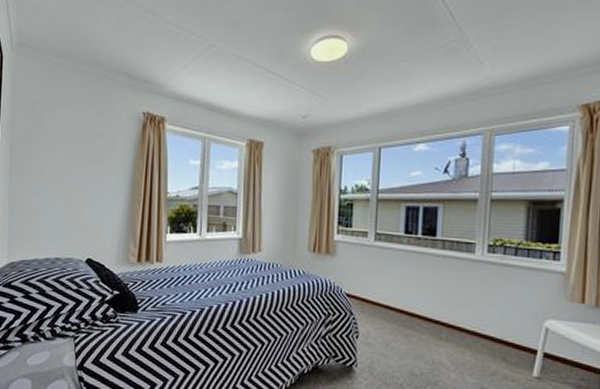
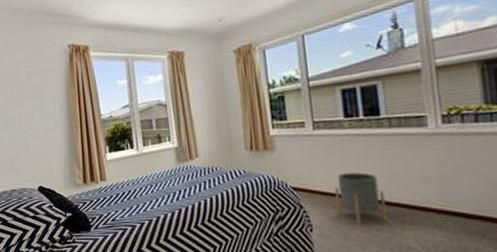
planter: none [384,286,428,337] -> present [335,172,387,224]

